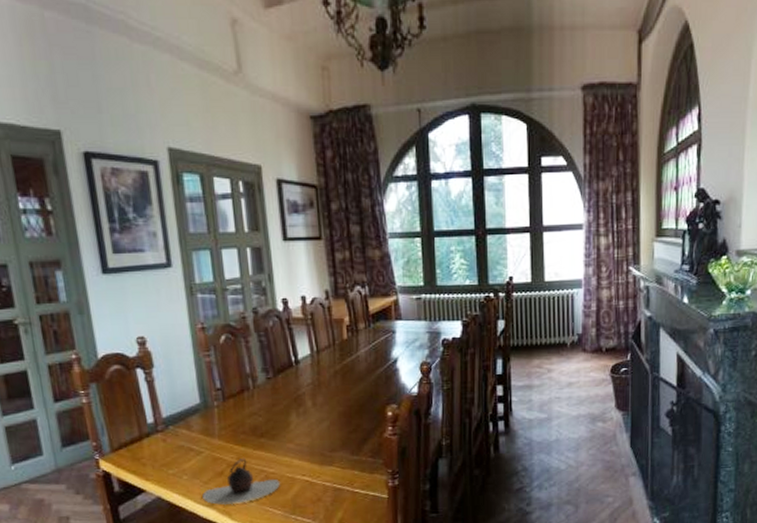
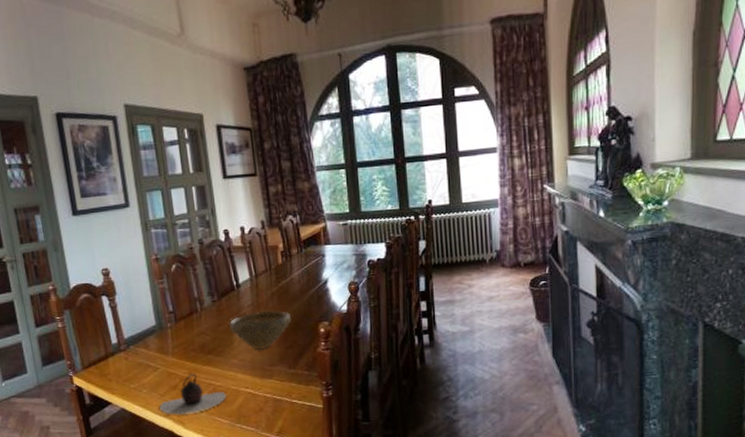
bowl: none [286,390,356,433] -> present [229,310,292,349]

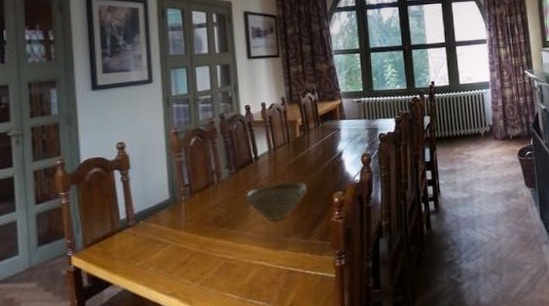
teapot: present [159,373,226,416] -> none [166,248,238,294]

